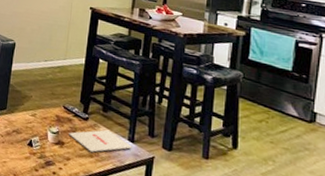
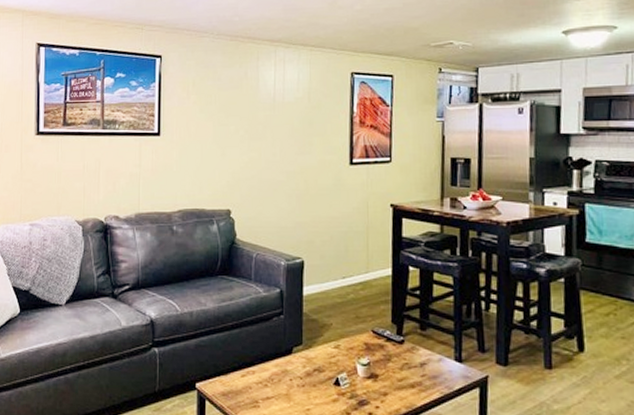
magazine: present [69,130,132,153] -> none [383,351,461,381]

